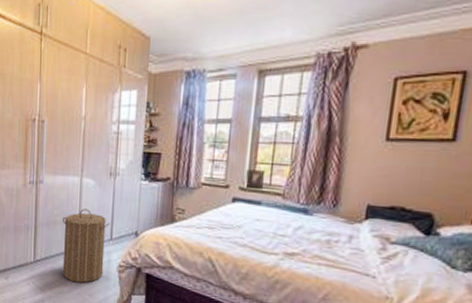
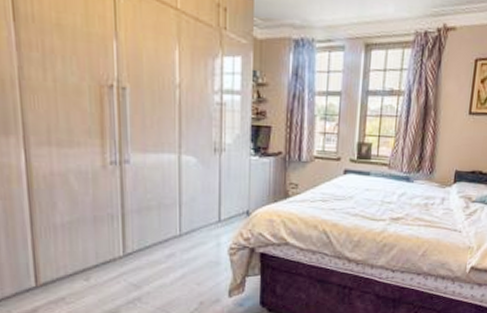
laundry hamper: present [62,208,110,283] -> none [157,190,217,273]

